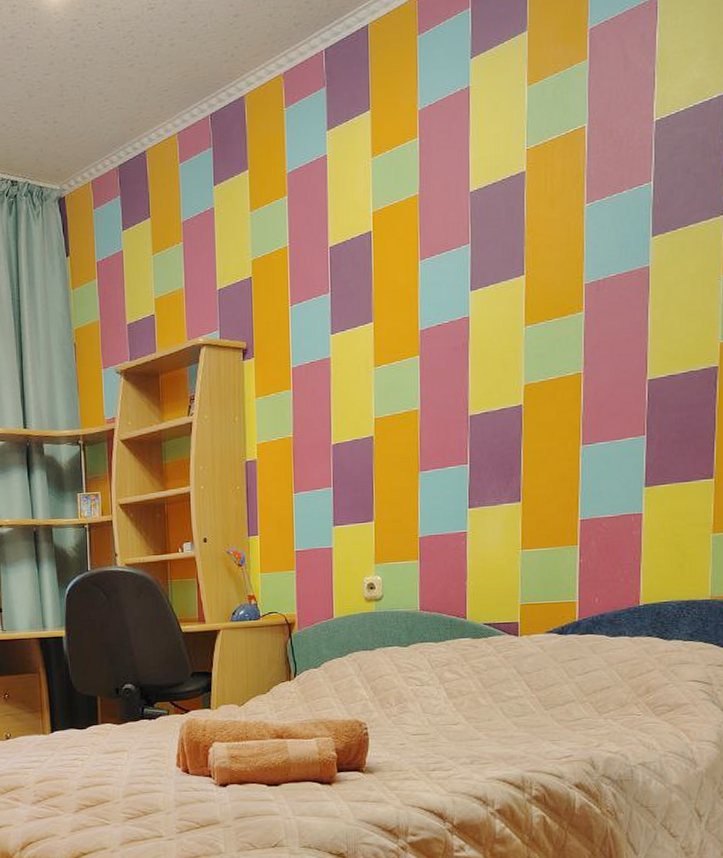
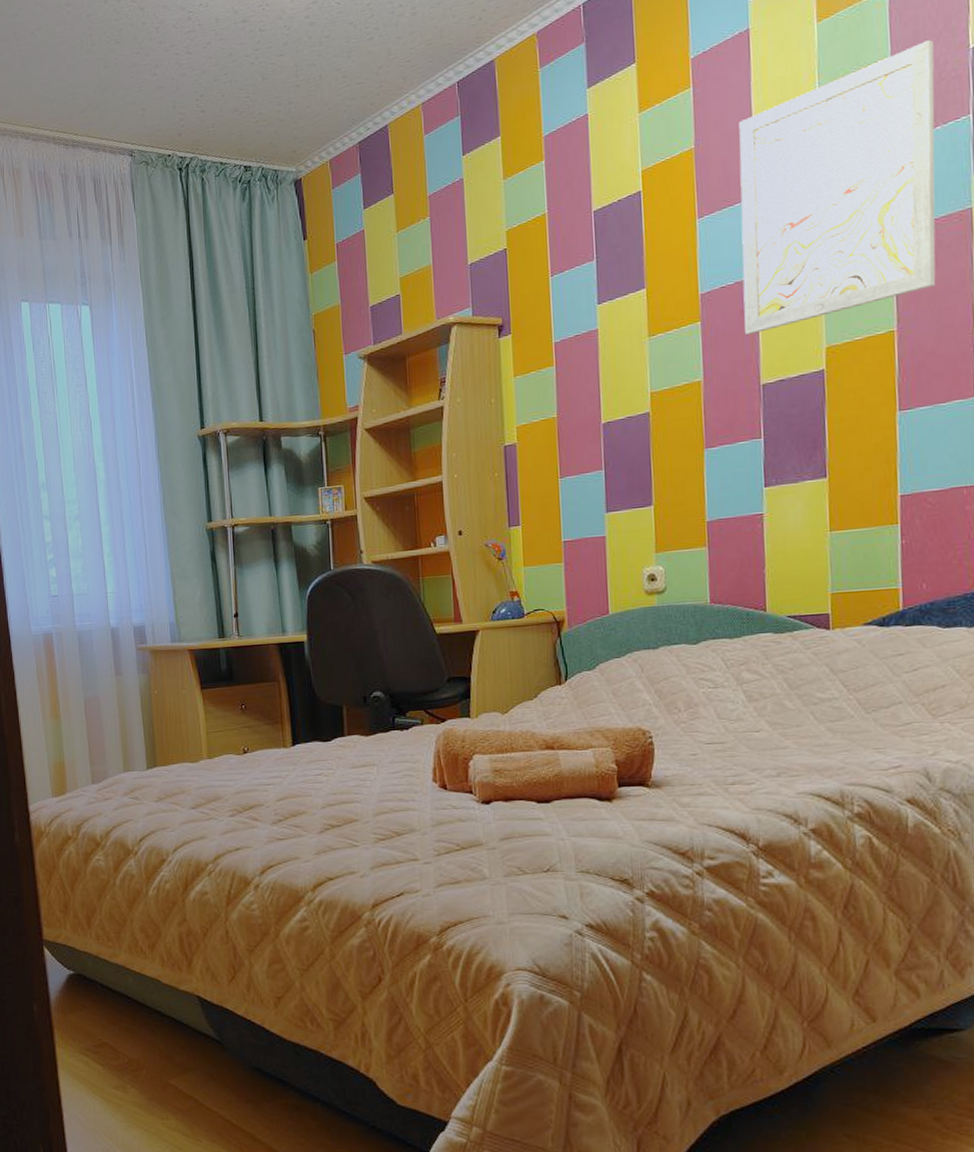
wall art: none [456,110,624,370] -> present [739,39,936,335]

